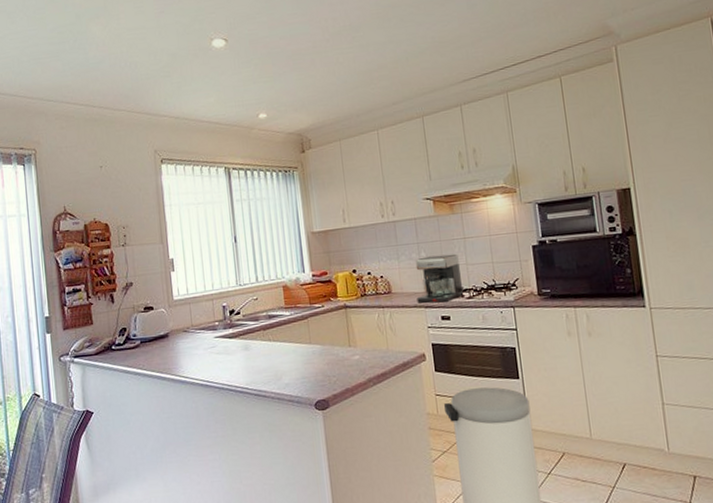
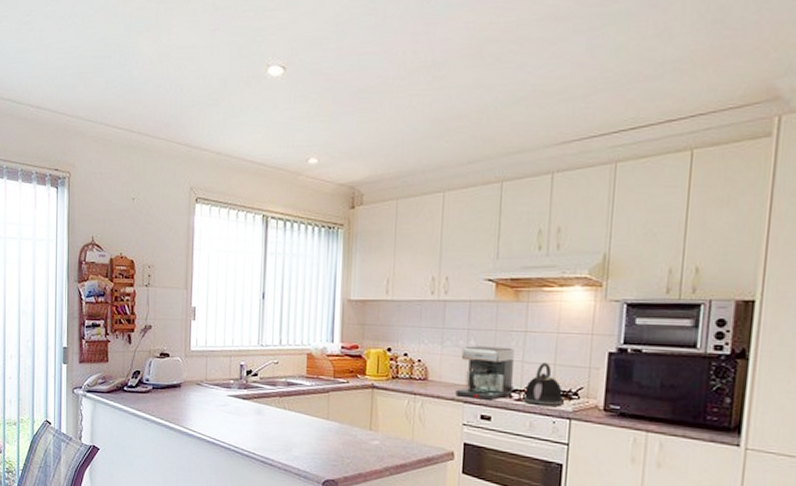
kettle: none [473,262,506,301] -> present [523,363,564,408]

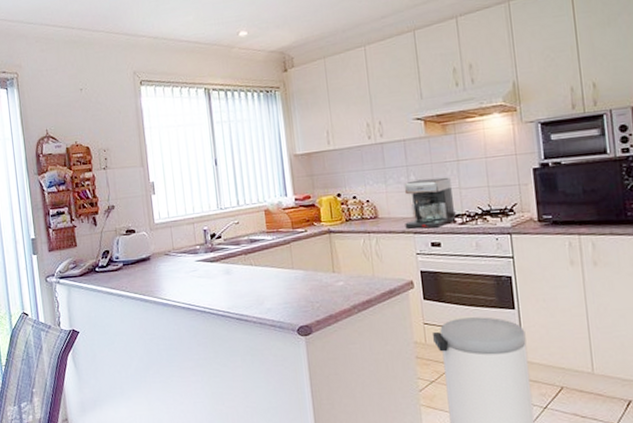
kettle: present [523,363,564,408] -> none [466,186,502,227]

